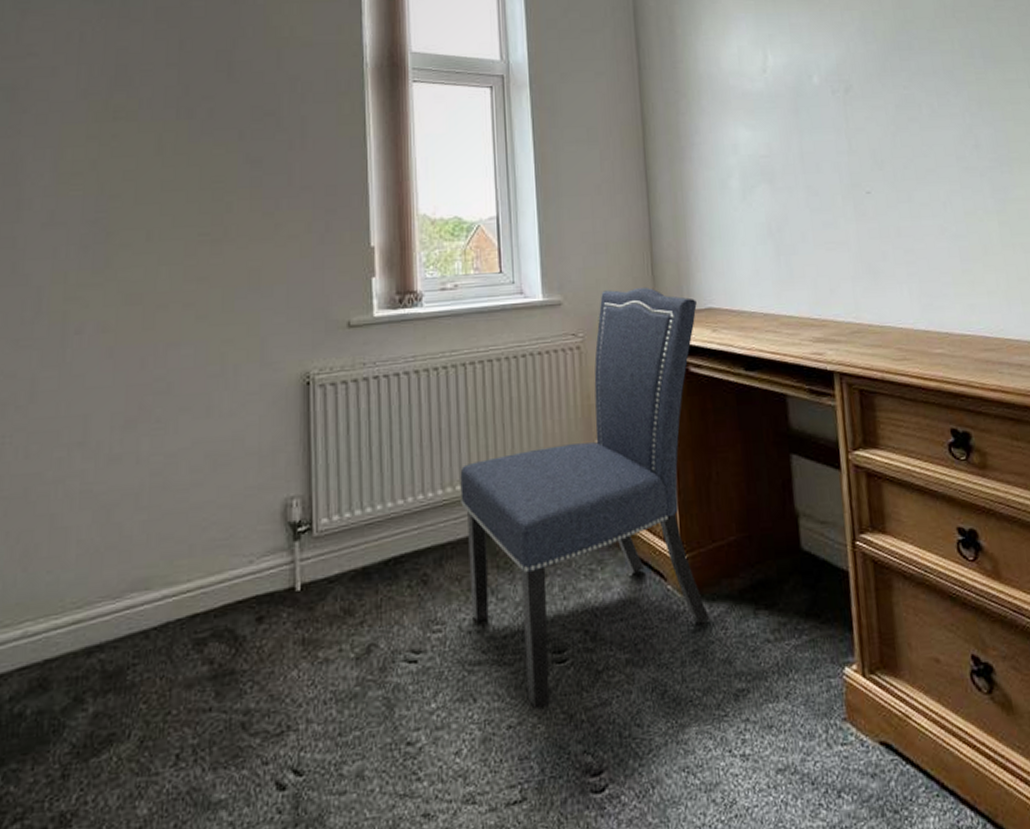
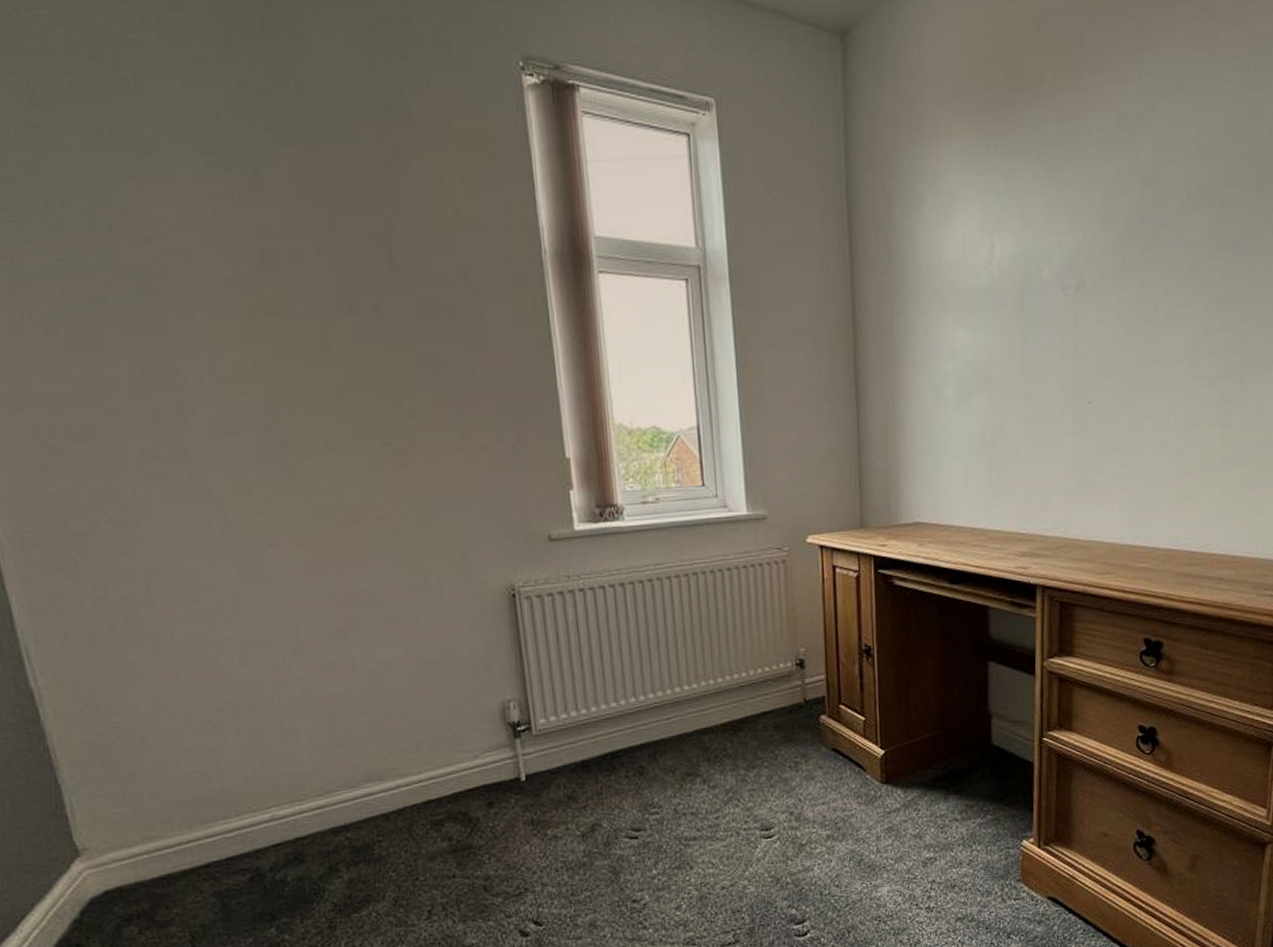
chair: present [460,286,711,710] -> none [669,500,905,875]

